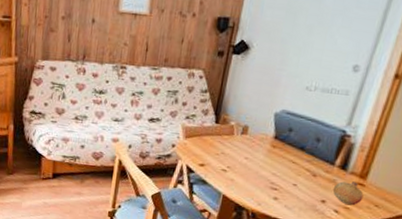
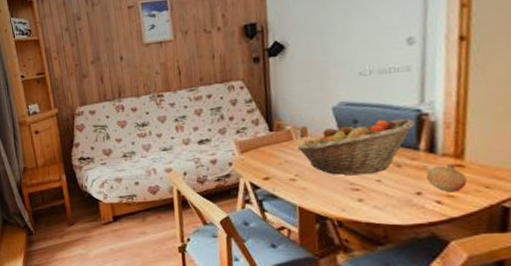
fruit basket: none [236,130,338,178] -> present [298,119,415,176]

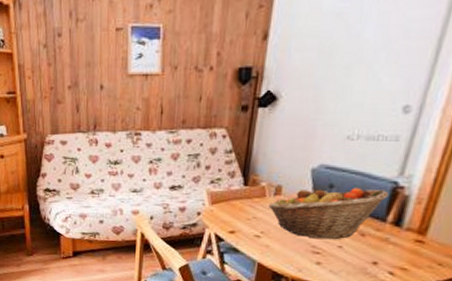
fruit: present [426,164,467,193] -> none [385,239,423,266]

